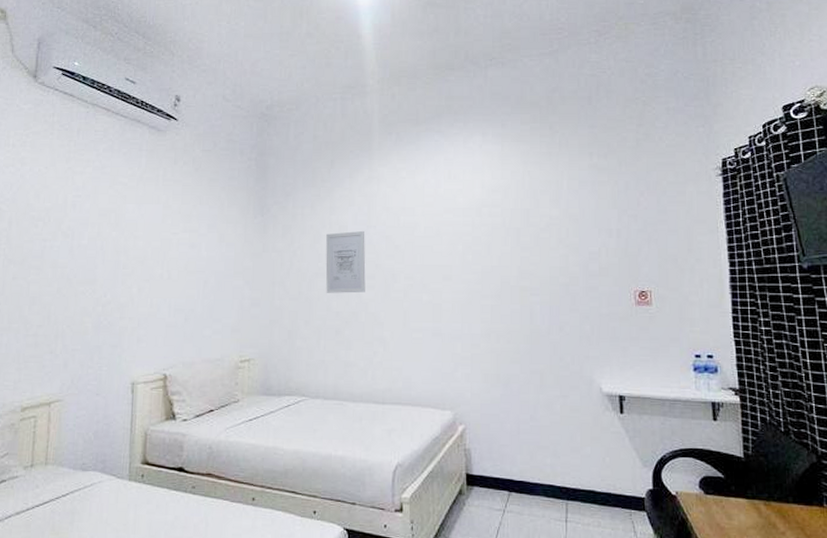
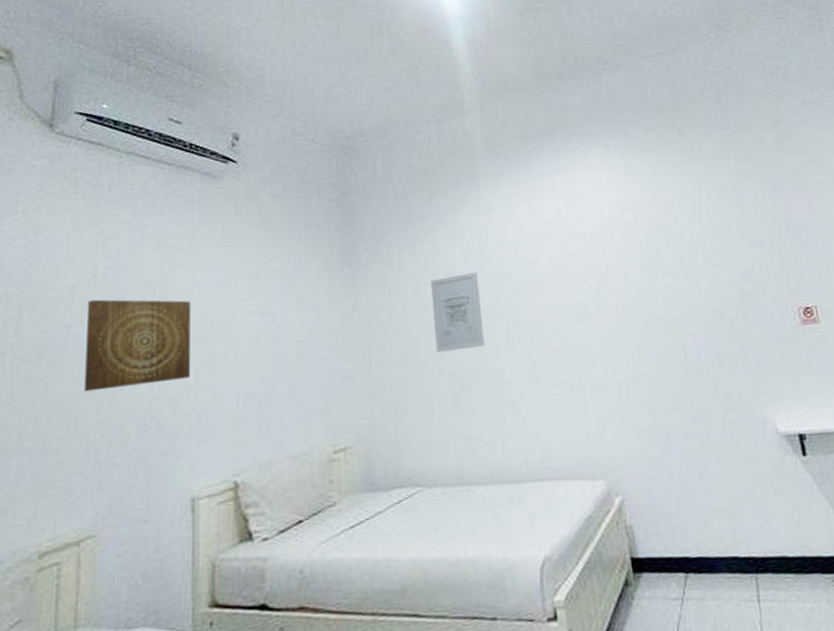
wall art: none [56,221,137,292] -> present [84,299,191,392]

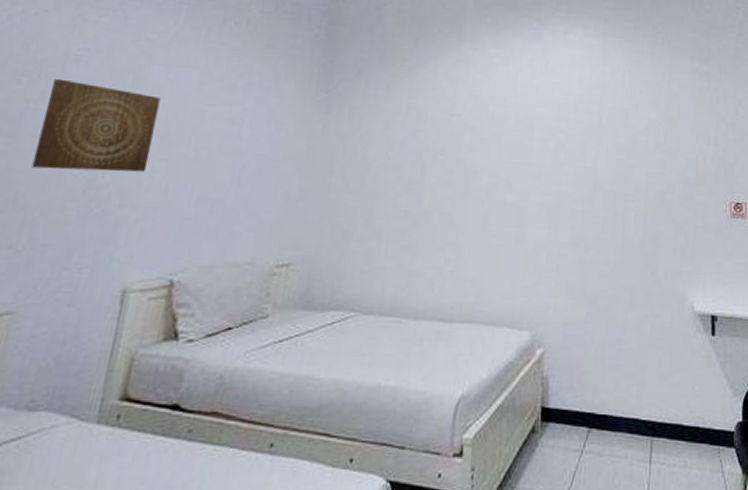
wall art: present [431,271,484,352] -> none [394,118,447,190]

